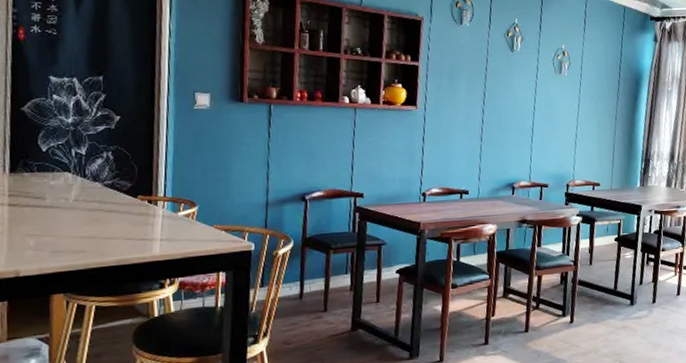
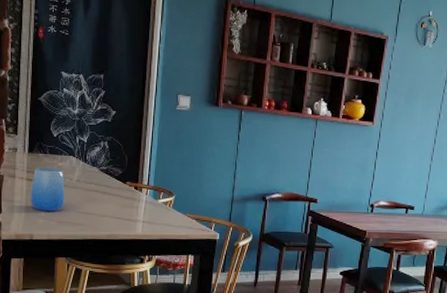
cup: none [14,188,60,241] -> present [30,168,65,211]

